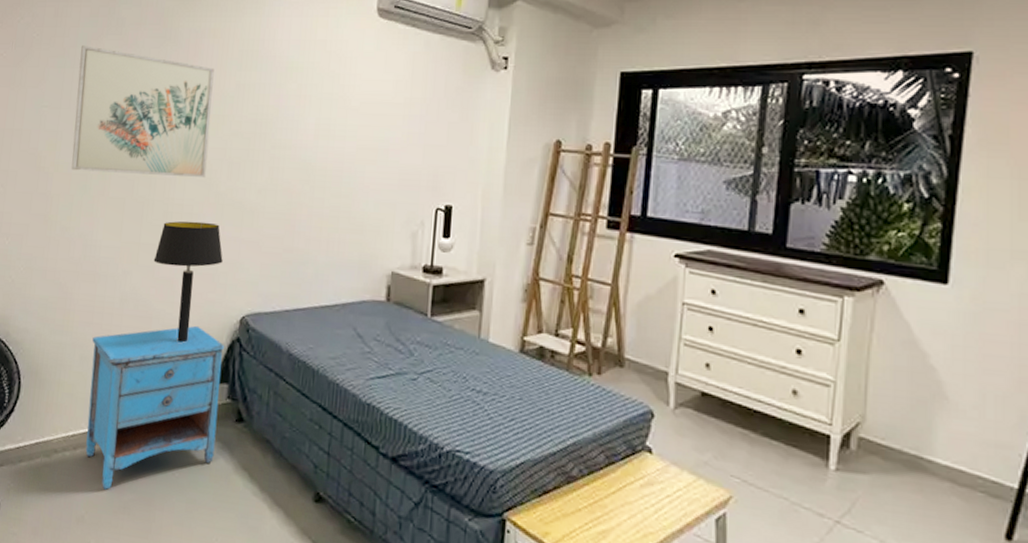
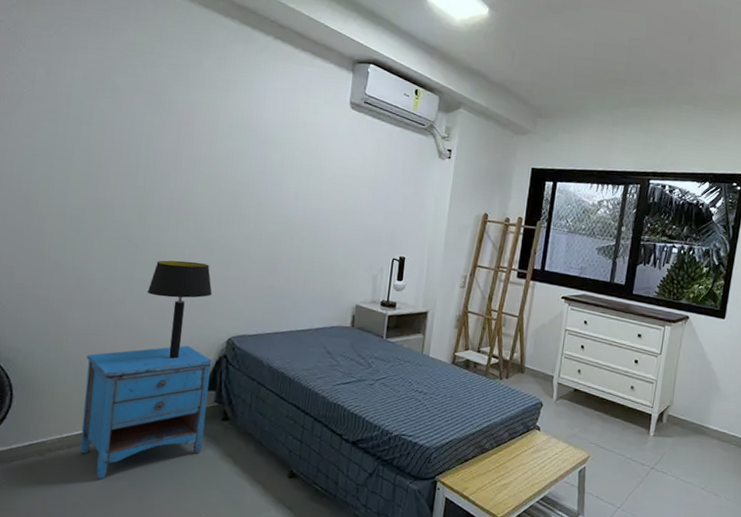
wall art: present [71,45,215,178] -> none [65,104,206,226]

